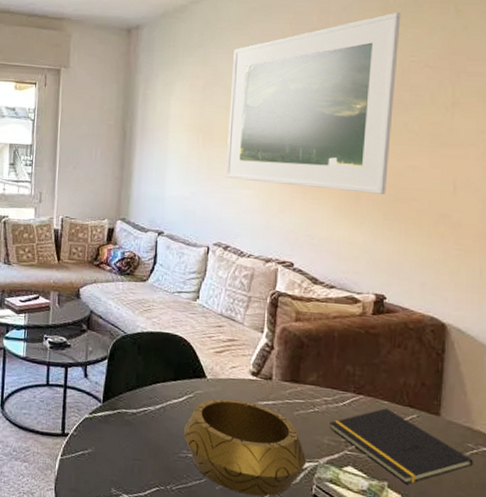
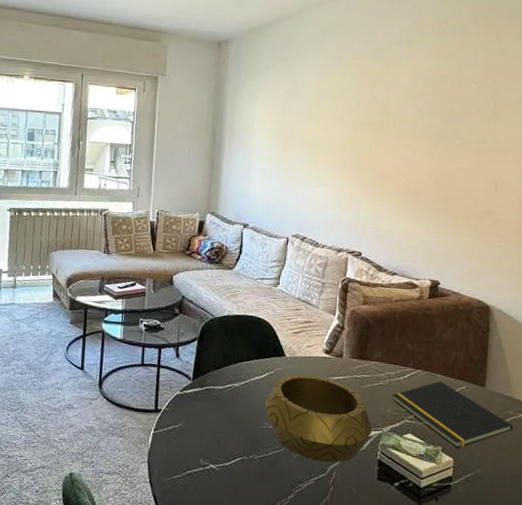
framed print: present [226,12,401,194] -> none [303,35,452,193]

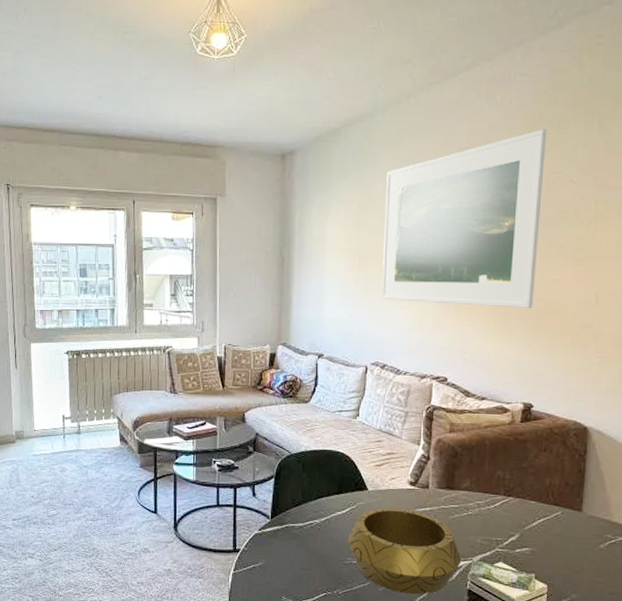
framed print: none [303,35,452,193] -> present [382,128,547,308]
notepad: present [392,381,513,448] -> none [482,508,611,575]

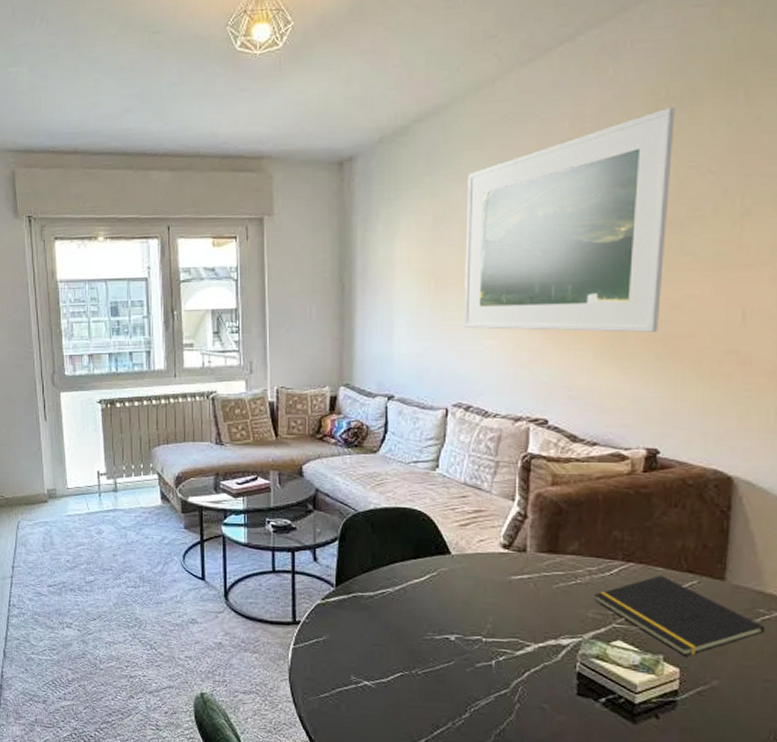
decorative bowl: present [348,508,462,594] -> none [428,575,569,677]
notepad: none [482,508,611,575] -> present [594,575,765,656]

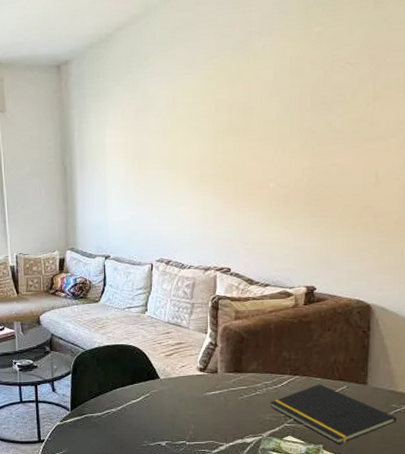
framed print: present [464,106,675,332] -> none [161,12,321,199]

